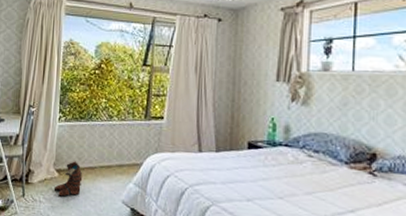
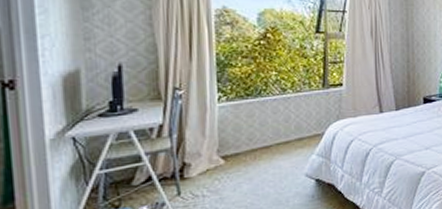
boots: present [55,161,83,197] -> none [222,143,257,185]

